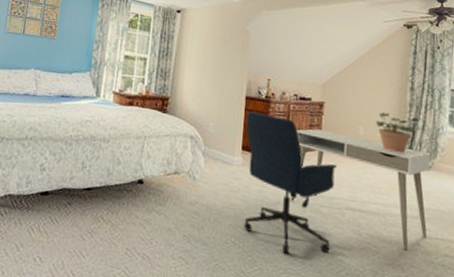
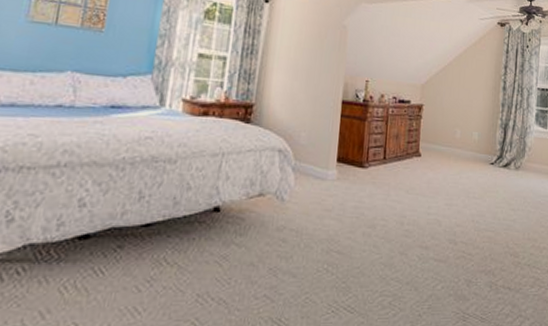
office chair: present [244,111,338,254] -> none [338,117,435,274]
desk: present [290,128,431,251] -> none [387,134,519,254]
potted plant: present [375,112,422,153] -> none [471,113,513,154]

